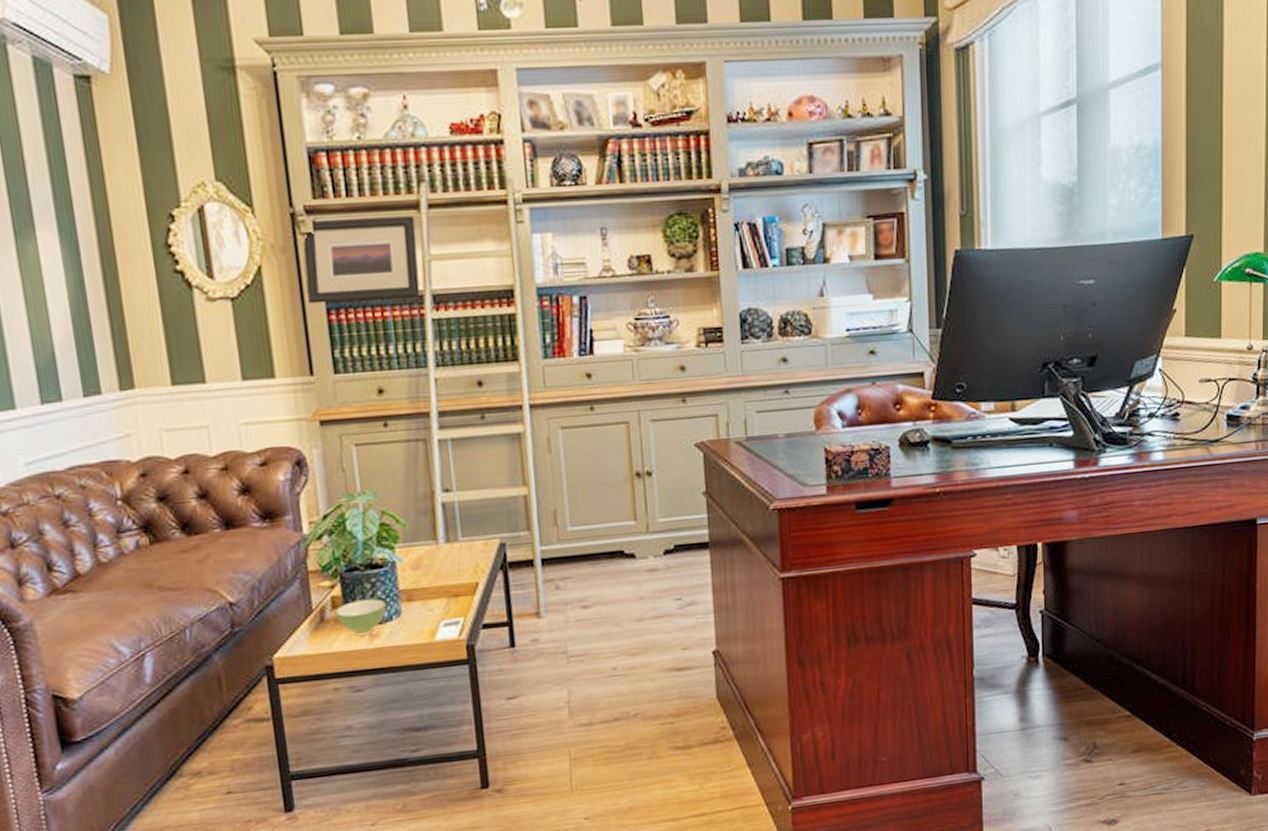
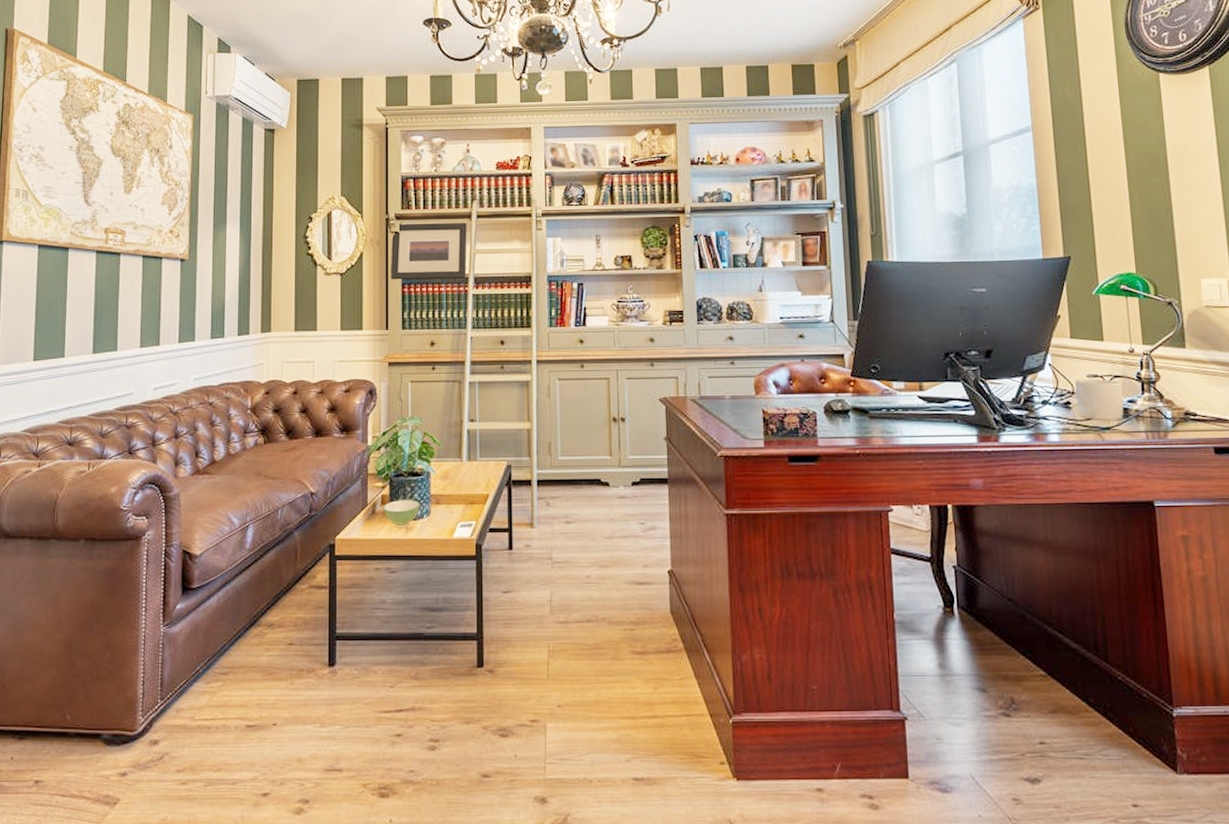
mug: none [1185,383,1236,433] -> present [1074,379,1124,421]

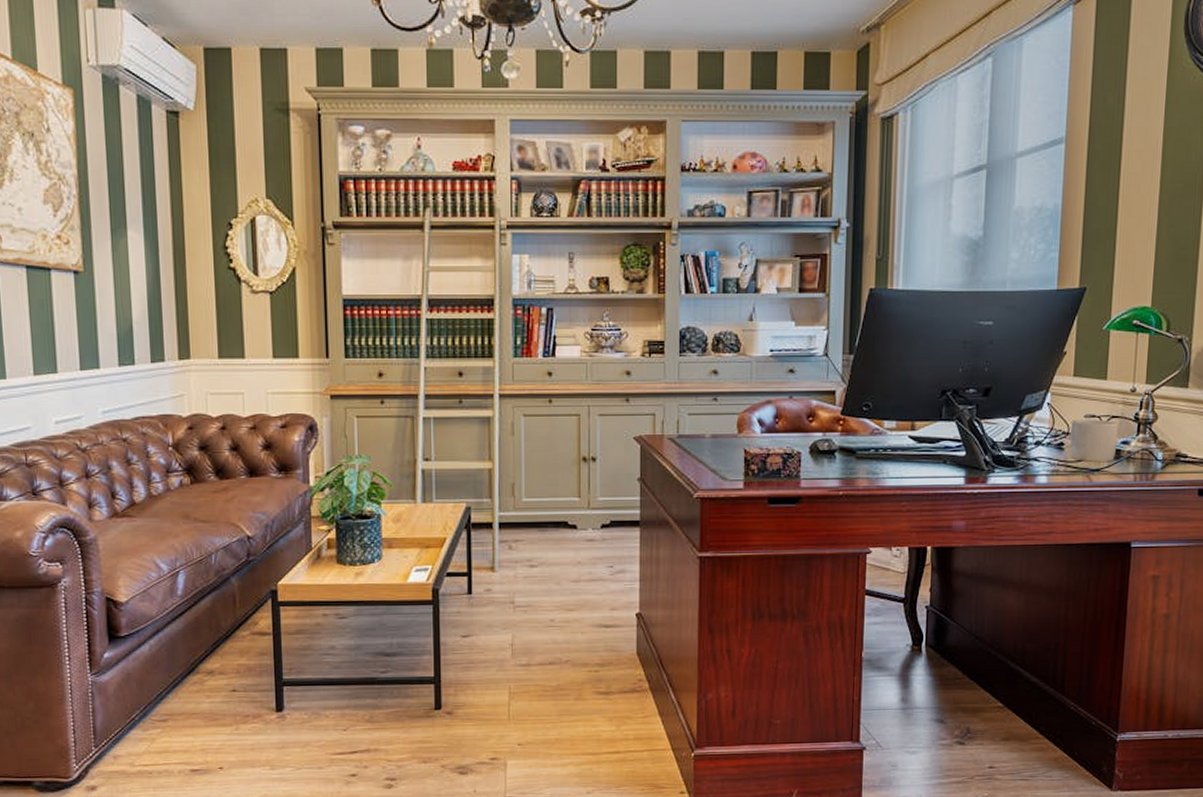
bowl: present [383,500,420,528] -> none [329,544,371,573]
picture frame: present [390,223,467,280] -> none [329,234,419,301]

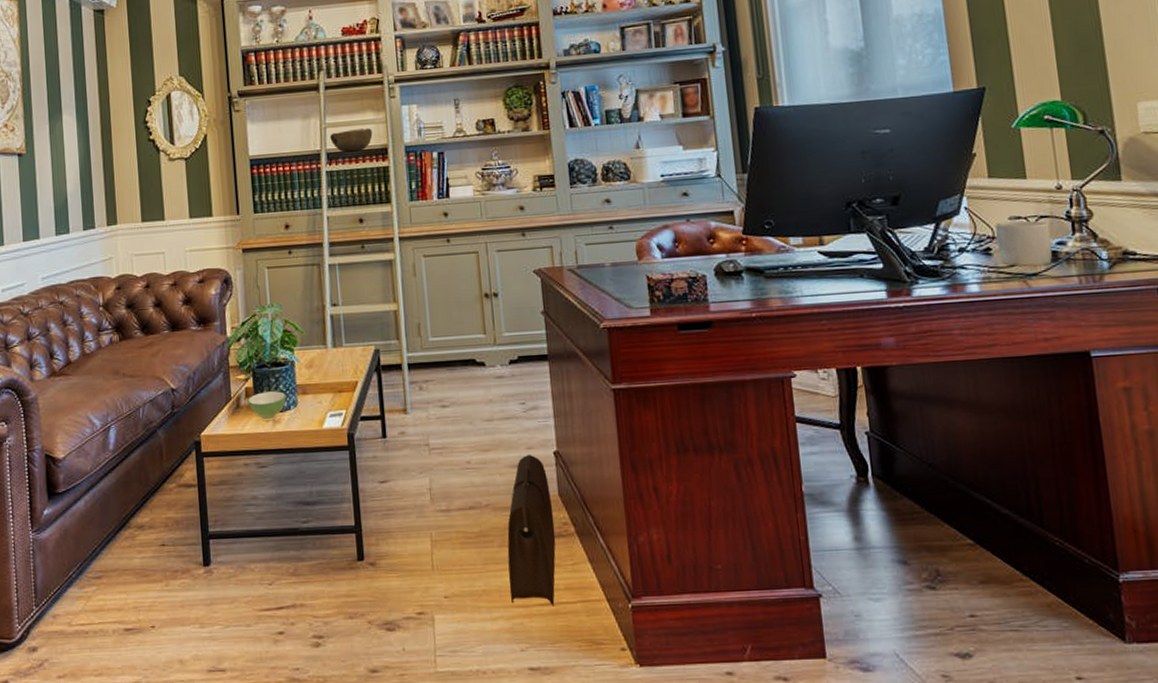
bowl: none [329,544,371,573] -> present [247,391,286,422]
decorative bowl: none [432,276,479,302] -> present [330,128,373,153]
briefcase: none [581,616,630,754] -> present [507,455,556,606]

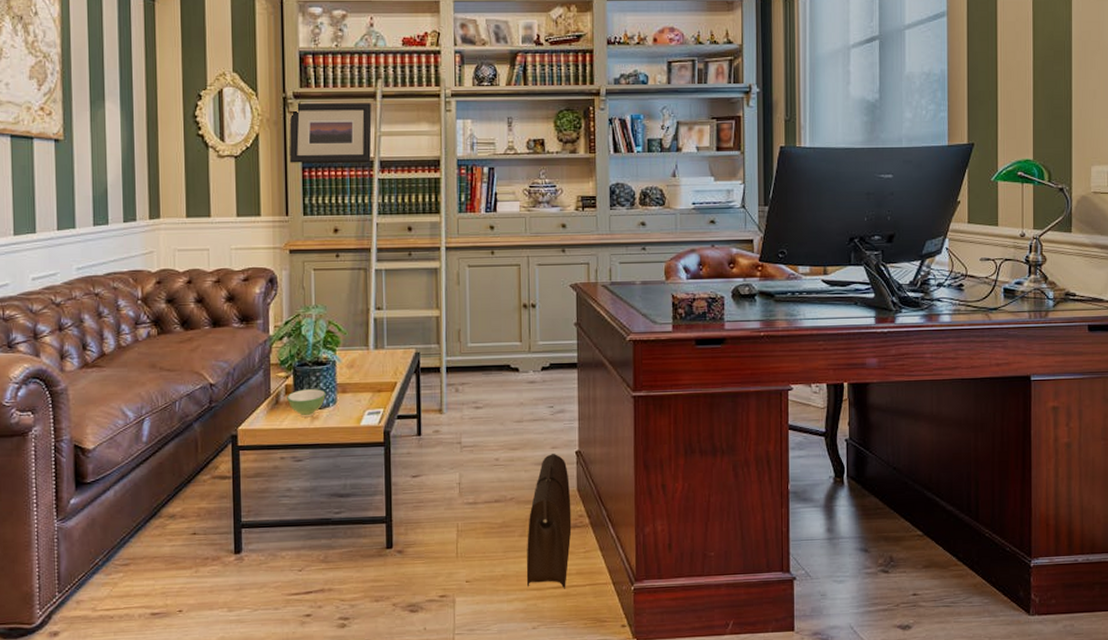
picture frame: none [236,95,318,162] -> present [289,103,372,163]
decorative bowl: present [330,128,373,153] -> none [384,139,426,163]
mug: present [995,220,1053,267] -> none [968,262,1011,302]

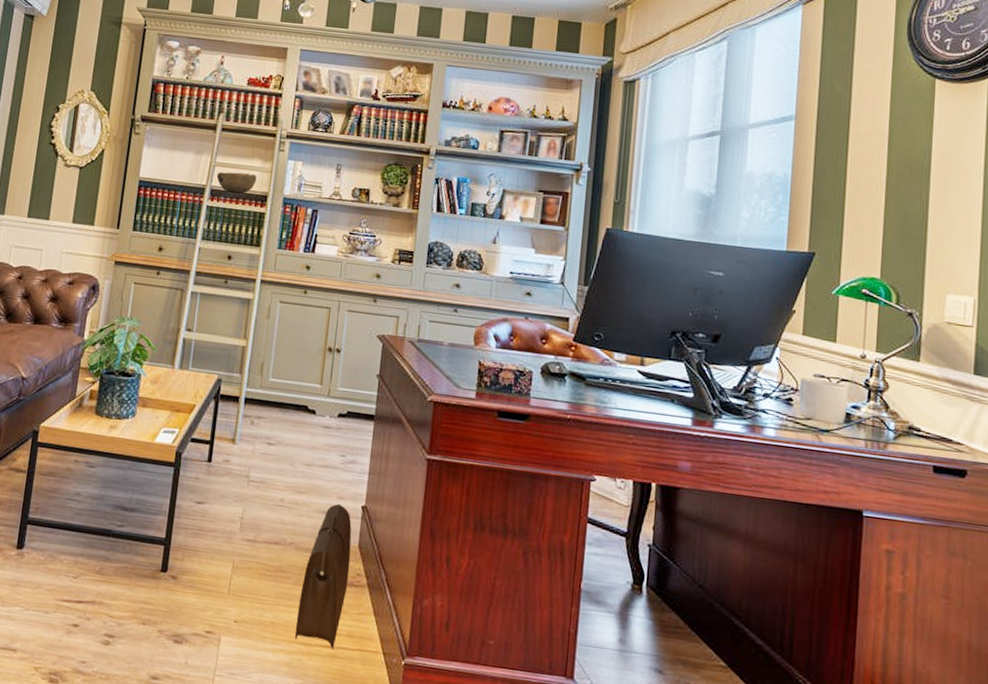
bowl: present [287,389,326,418] -> none [90,397,127,426]
picture frame: present [289,103,372,163] -> none [128,126,211,189]
decorative bowl: none [384,139,426,163] -> present [216,172,257,195]
mug: none [968,262,1011,302] -> present [798,377,848,426]

